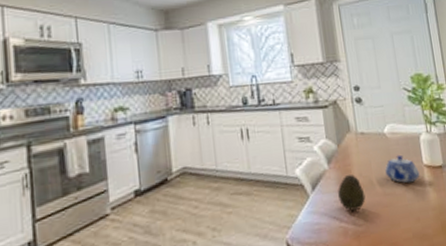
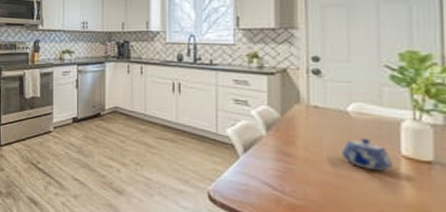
fruit: present [338,174,366,211] -> none [275,145,310,183]

